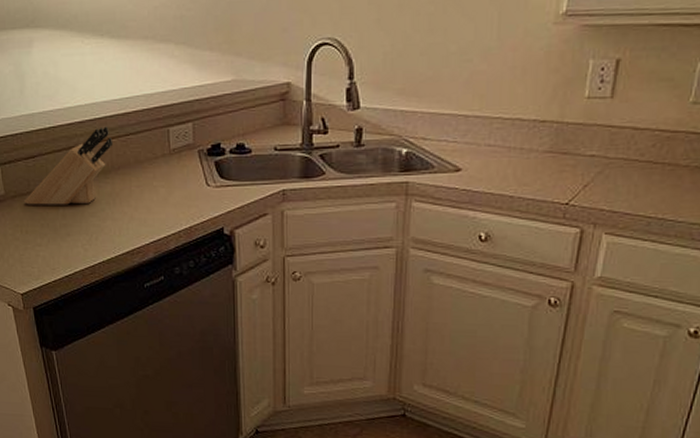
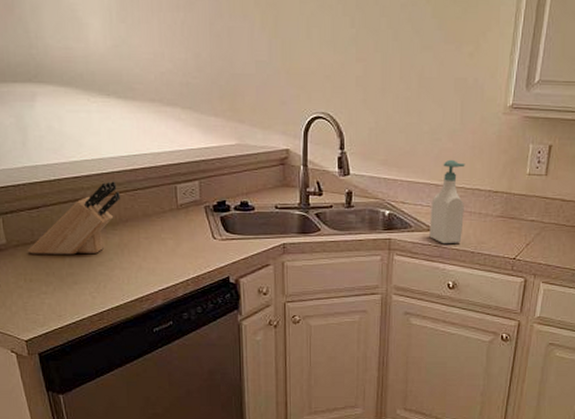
soap bottle: none [456,84,503,188] -> present [429,159,465,244]

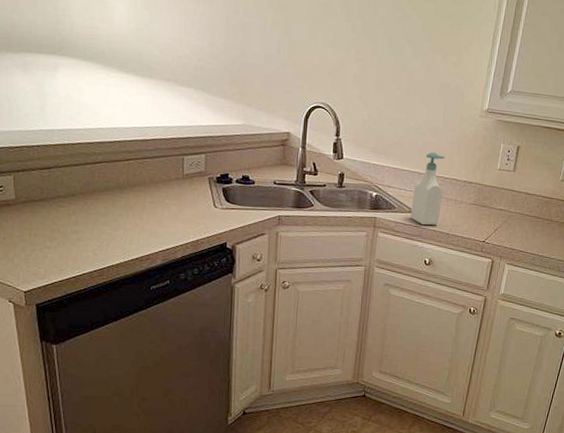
knife block: present [28,181,121,255] -> none [36,149,131,214]

